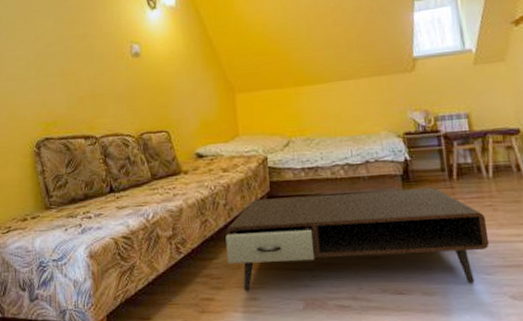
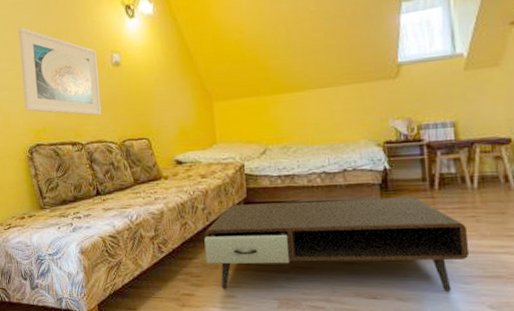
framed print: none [32,16,119,108] -> present [18,27,102,116]

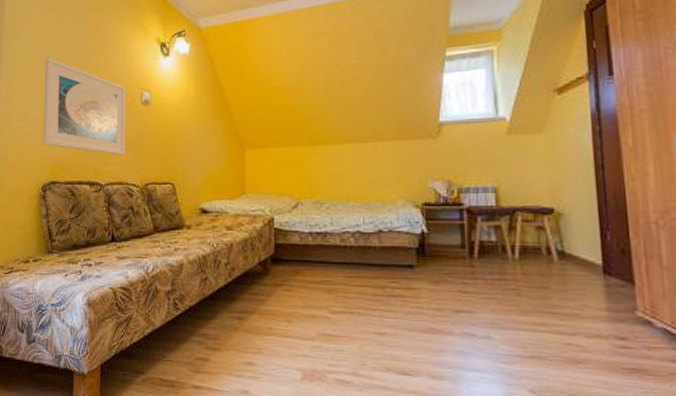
coffee table: present [204,196,470,292] -> none [225,261,510,371]

